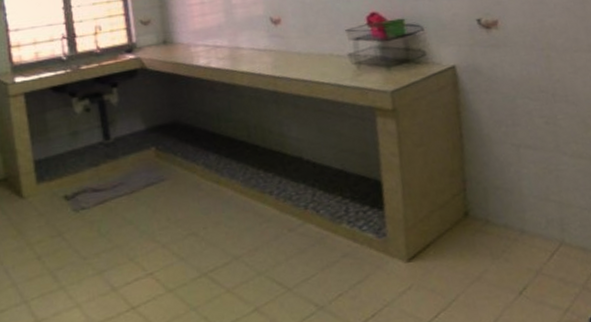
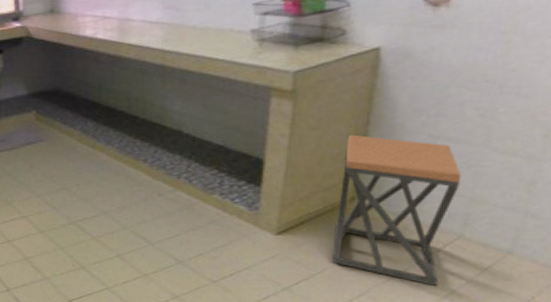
stool: none [448,148,558,300] -> present [332,134,462,287]

